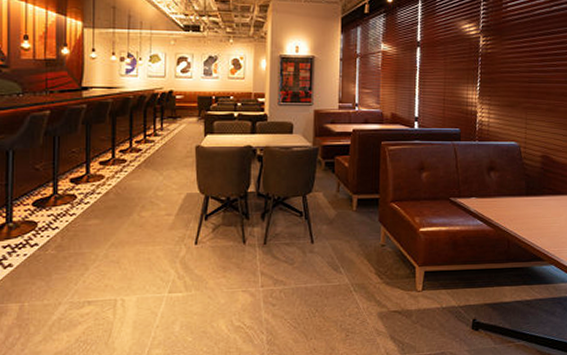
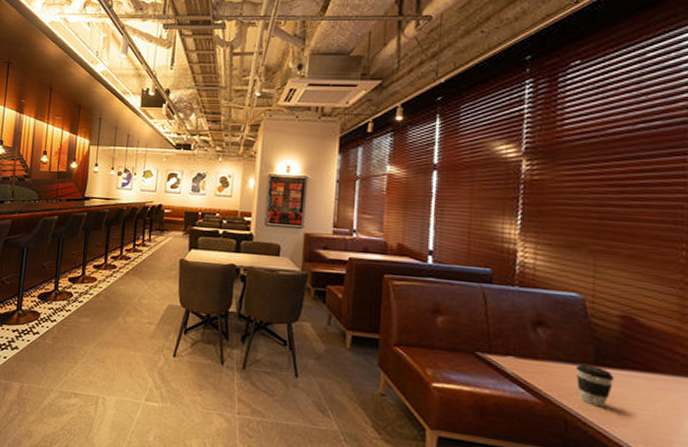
coffee cup: none [514,195,537,226] -> present [575,363,613,408]

